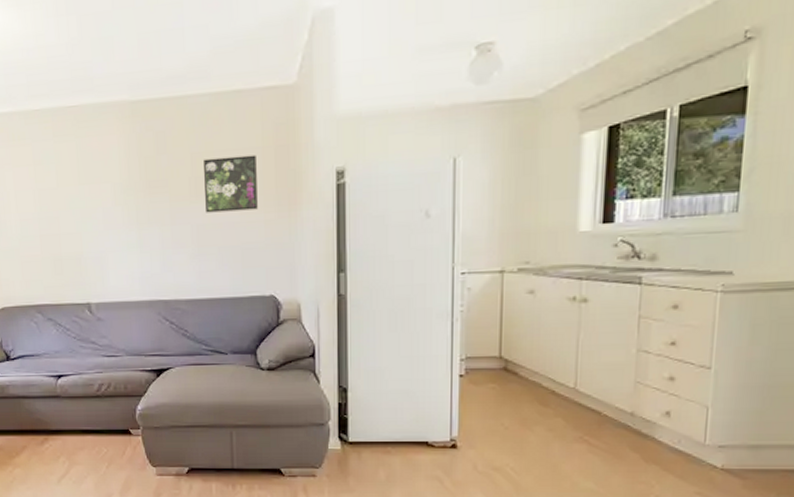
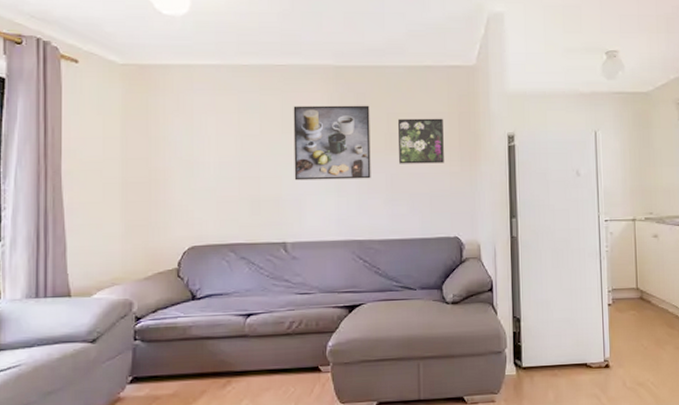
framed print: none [89,145,175,237] -> present [293,105,371,181]

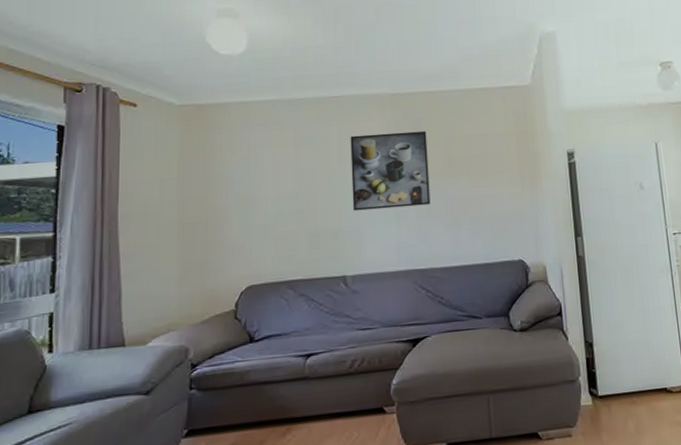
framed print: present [398,118,444,164] -> none [456,139,504,188]

